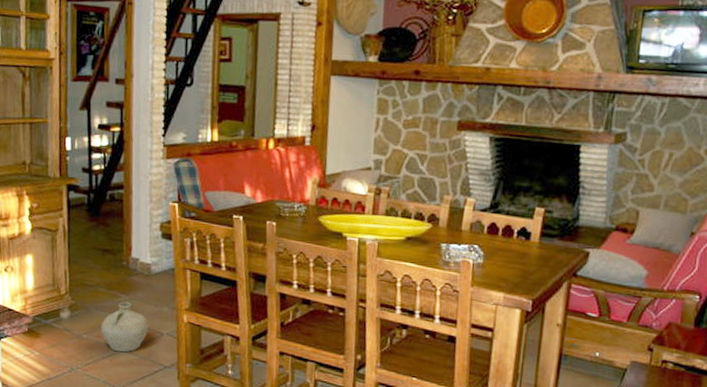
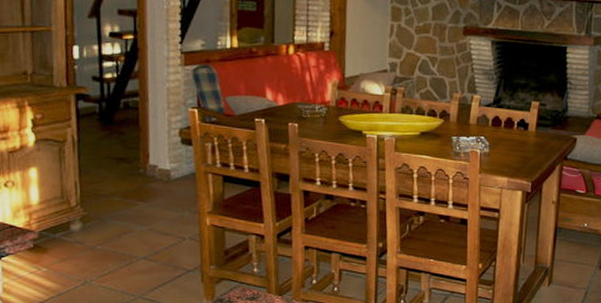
ceramic jug: present [100,302,149,353] -> none [116,210,170,260]

